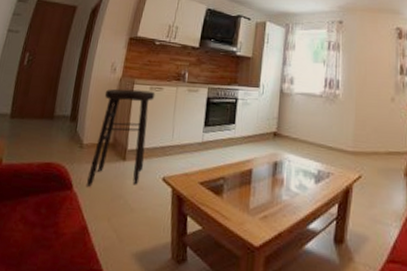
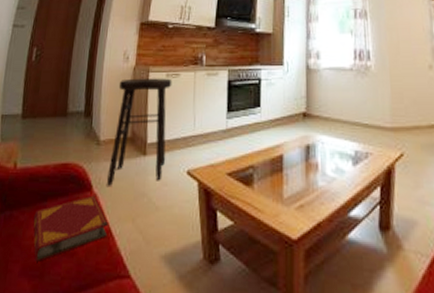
hardback book: none [13,193,86,252] -> present [33,195,108,262]

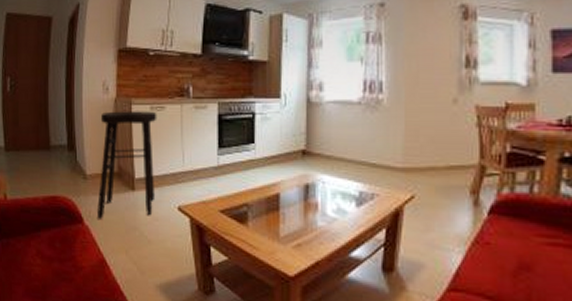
hardback book: present [33,195,108,262] -> none [30,227,102,285]

